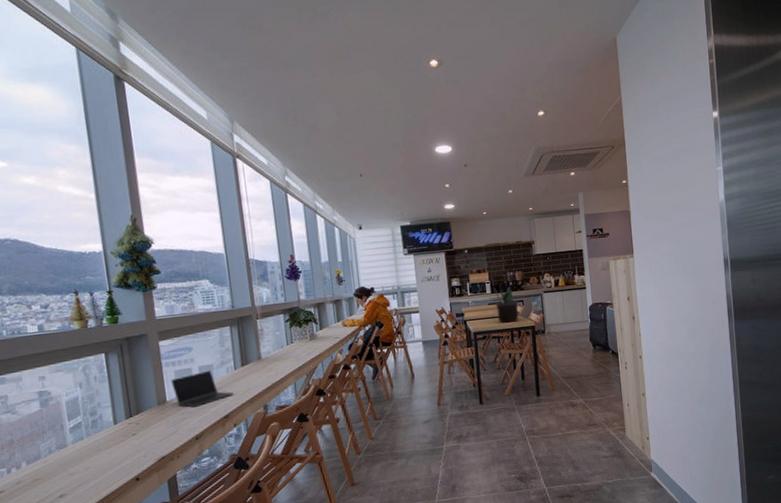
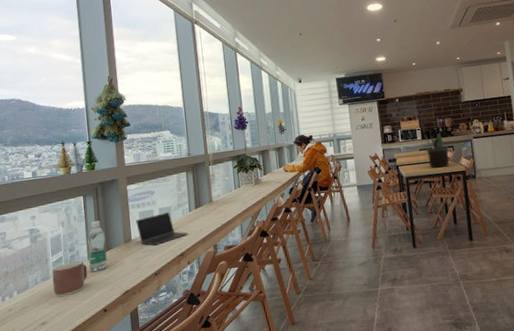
mug: none [69,426,115,466] -> present [52,261,88,296]
bottle: none [112,381,138,437] -> present [88,221,107,271]

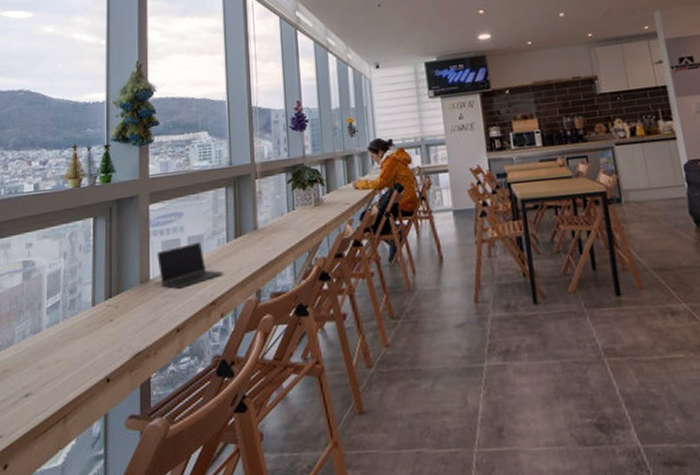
mug: present [52,261,88,296] -> none [44,307,90,357]
bottle: present [88,221,107,271] -> none [93,252,117,323]
planter: present [425,132,450,168] -> none [547,136,583,187]

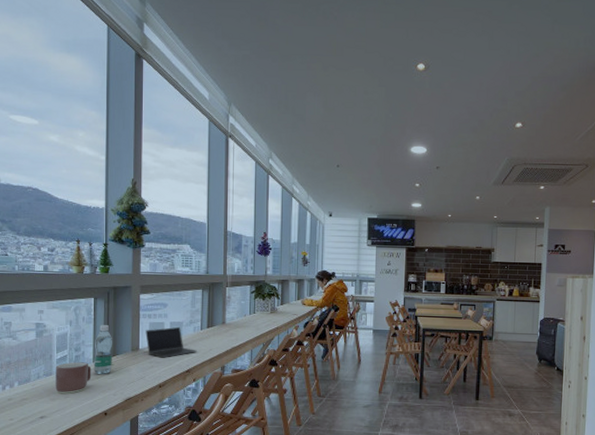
mug: none [44,307,90,357] -> present [55,362,92,394]
bottle: none [93,252,117,323] -> present [94,325,113,374]

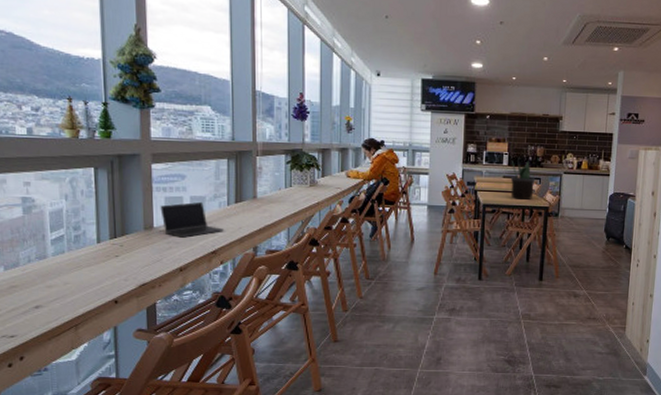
mug: present [55,362,92,394] -> none [50,243,96,279]
bottle: present [94,325,113,374] -> none [98,199,121,257]
planter: none [447,289,471,324] -> present [510,160,536,200]

